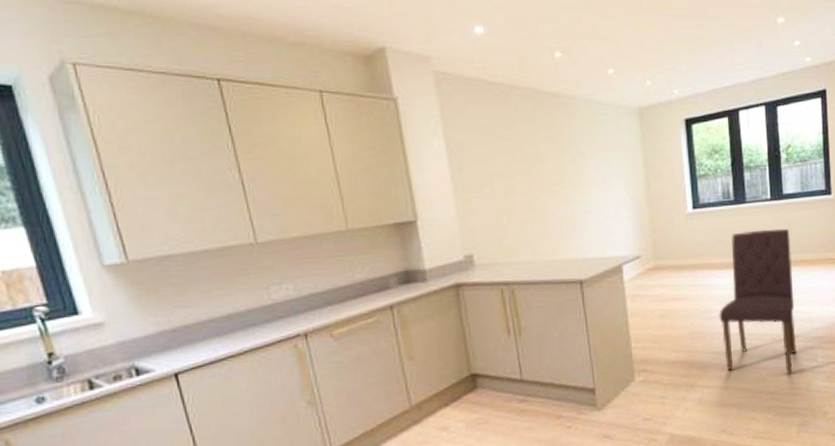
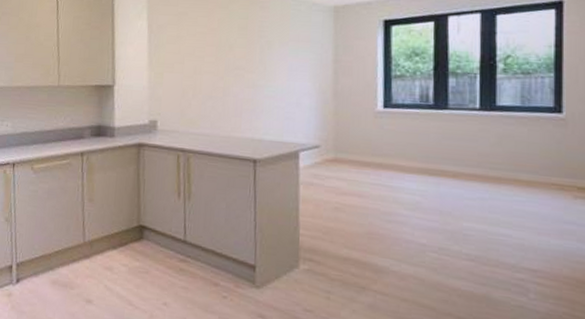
dining chair: present [719,228,797,374] -> none [403,138,503,303]

